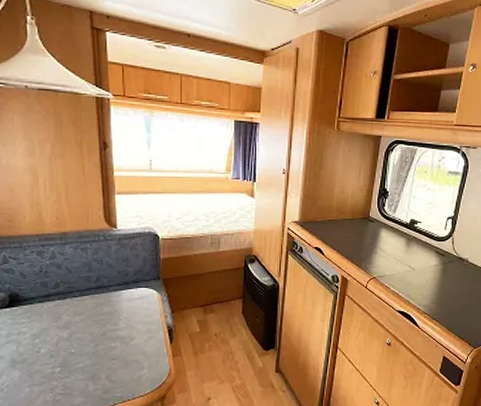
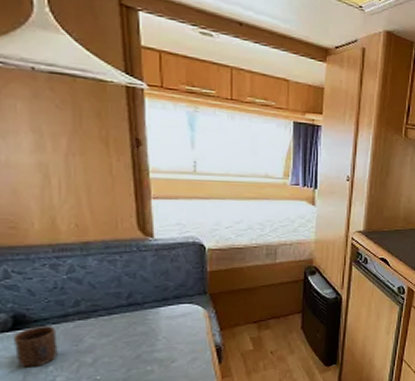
cup: none [9,304,42,339] -> present [12,326,58,368]

